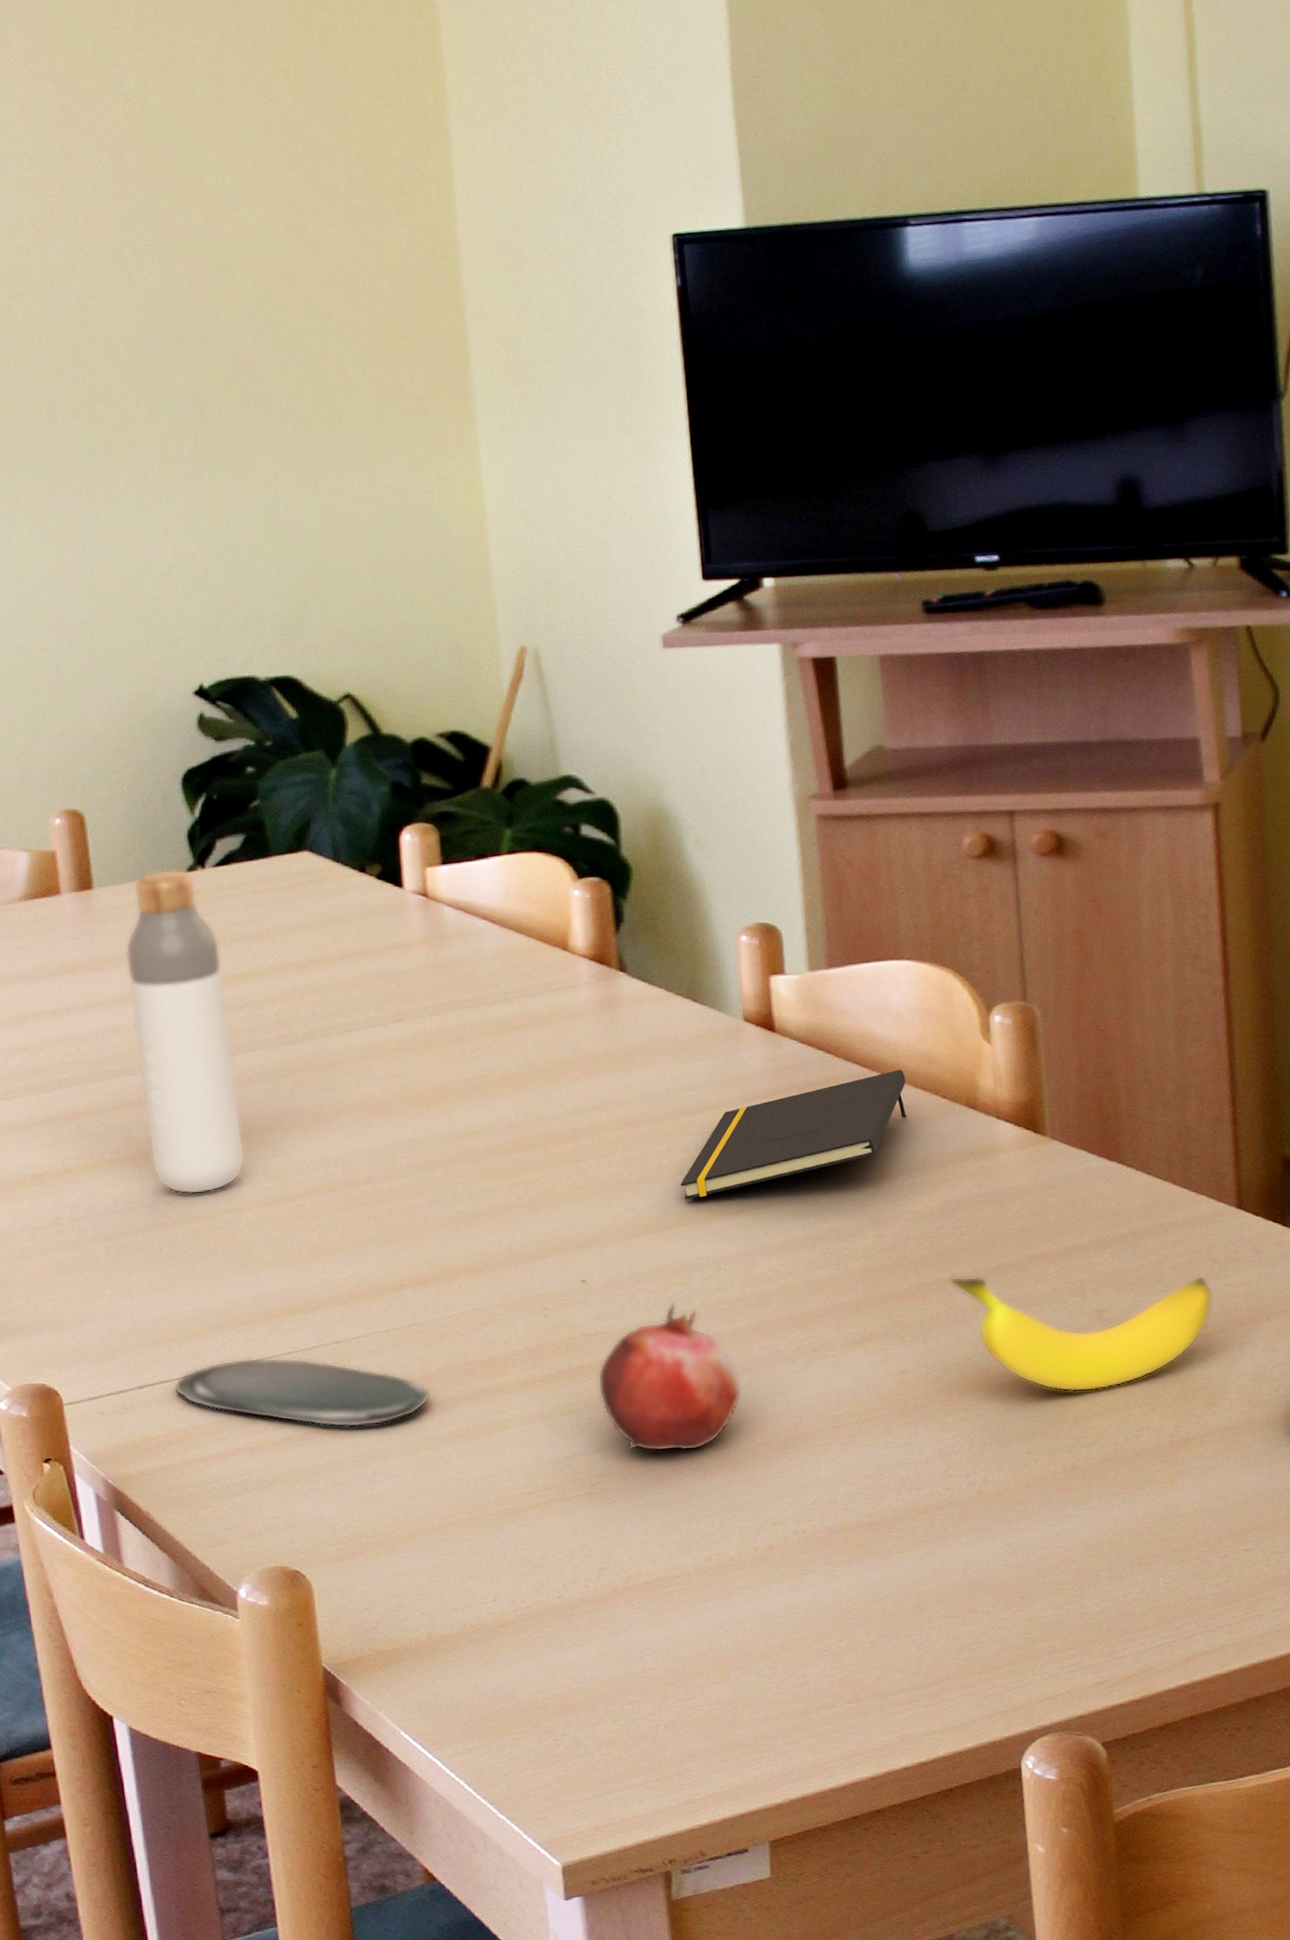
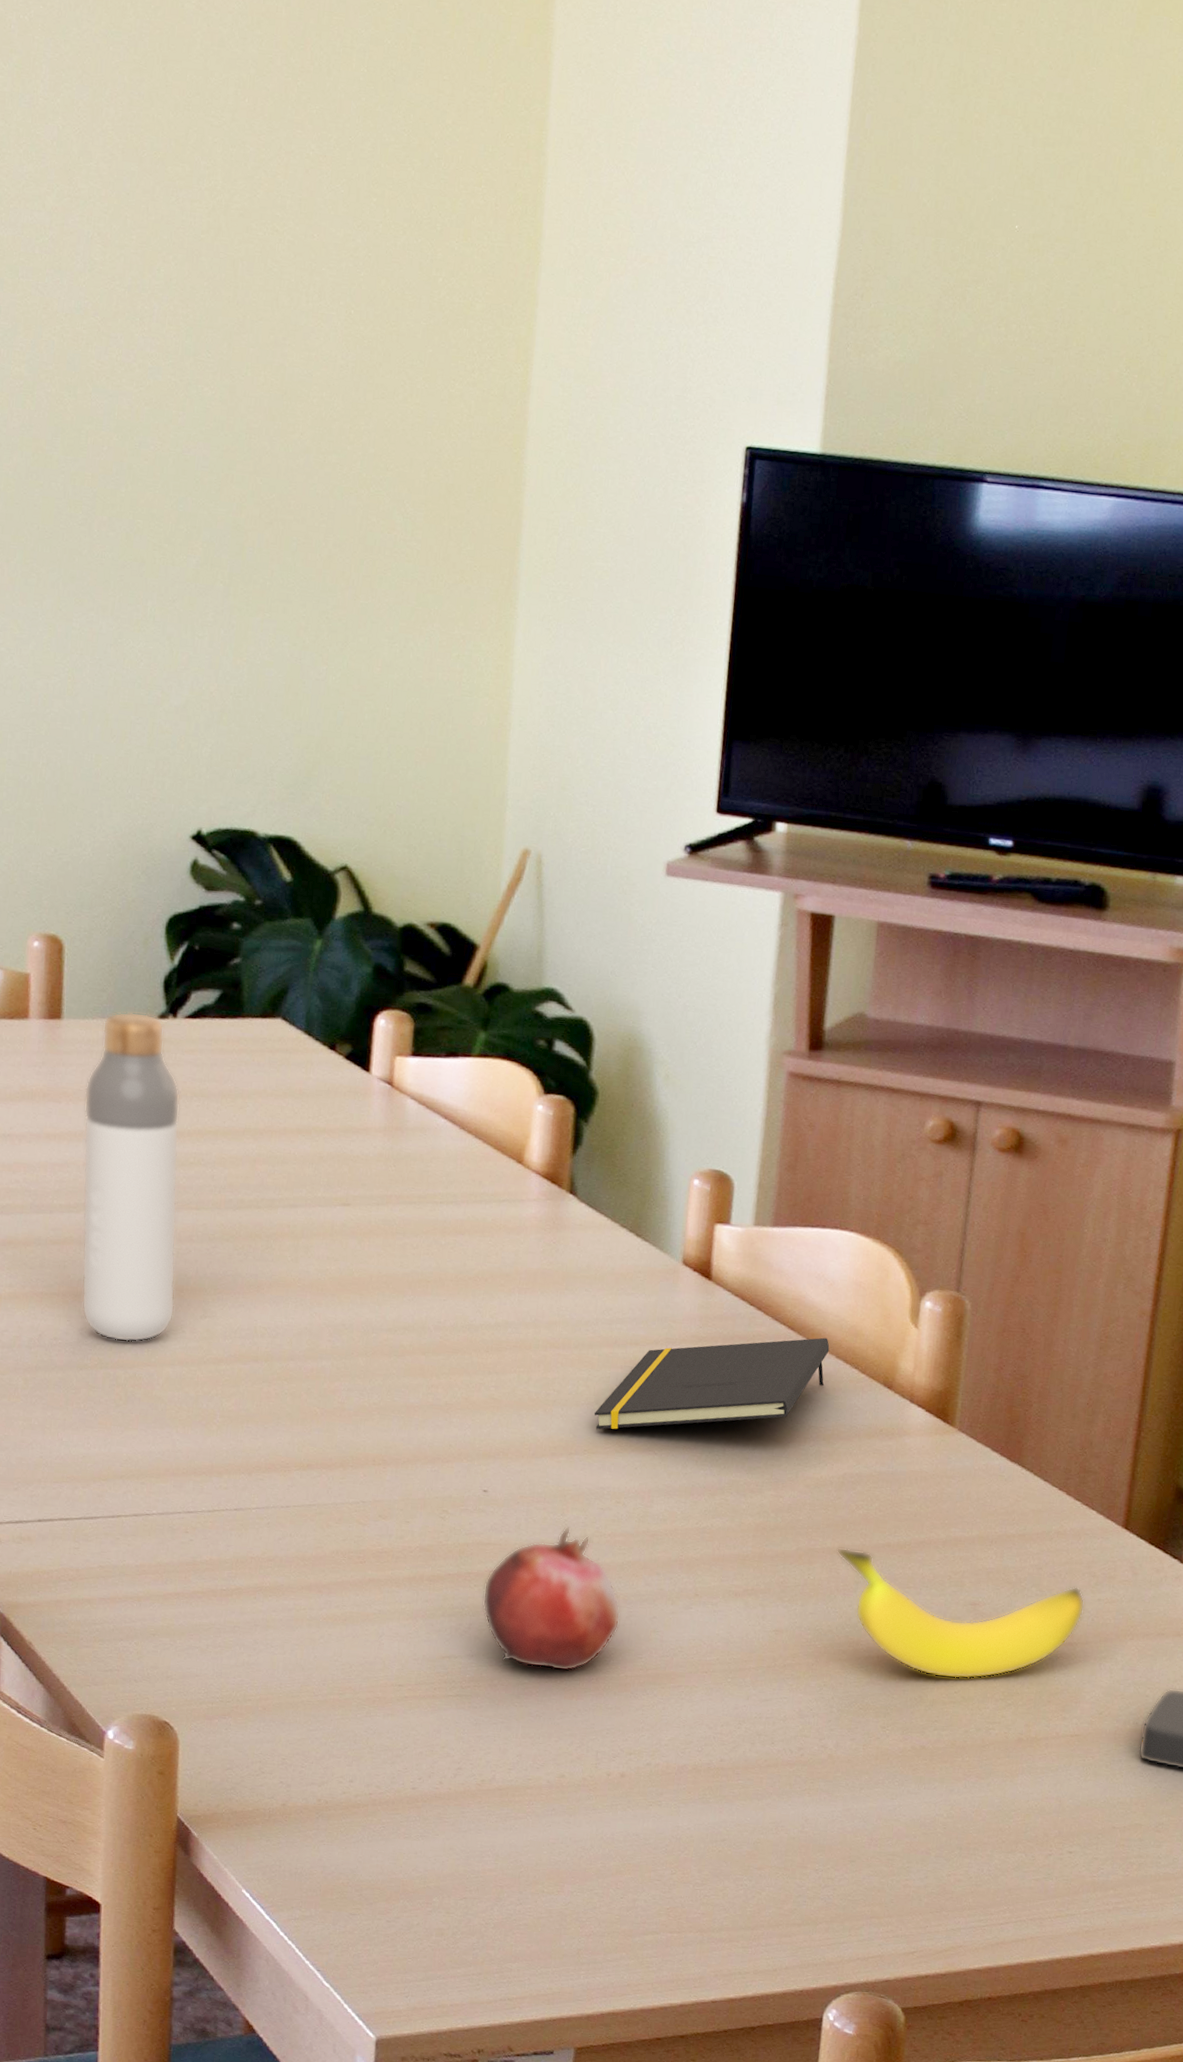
oval tray: present [174,1357,430,1428] -> none [72,1509,320,1596]

